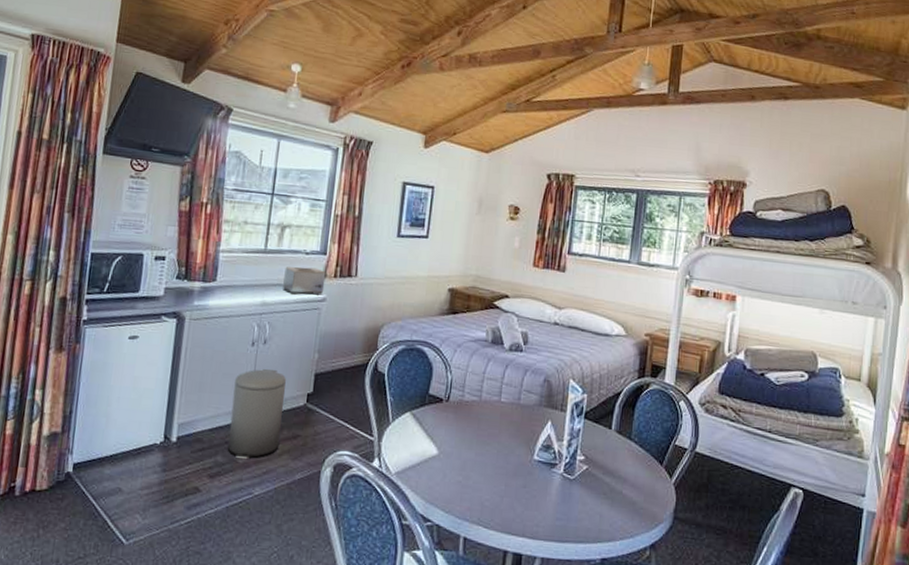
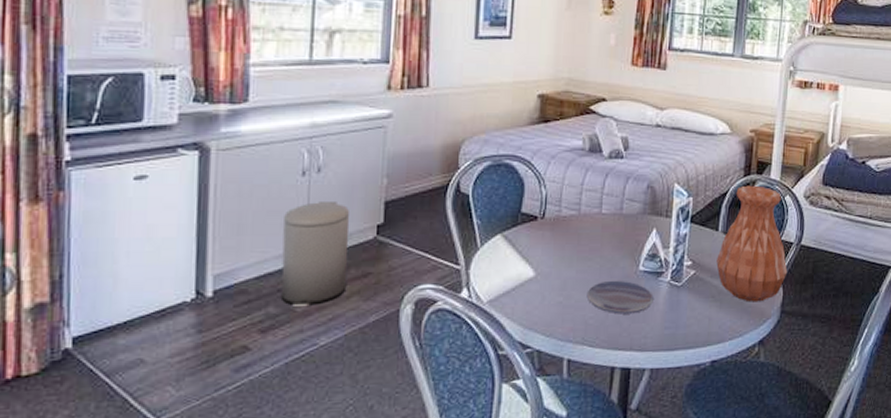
toaster: present [283,266,326,295] -> none [337,79,391,112]
plate: none [484,466,547,501] -> present [586,280,653,314]
vase: none [609,387,681,505] -> present [716,185,788,302]

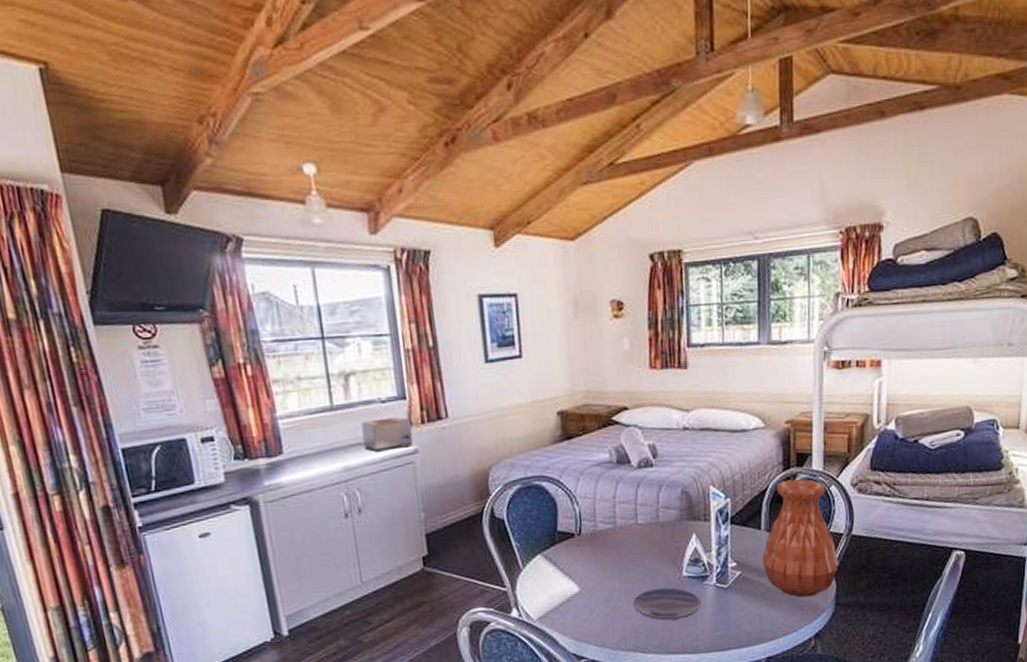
pedal bin: present [280,202,349,308] -> none [336,539,405,639]
toaster: none [337,79,391,112] -> present [361,416,414,452]

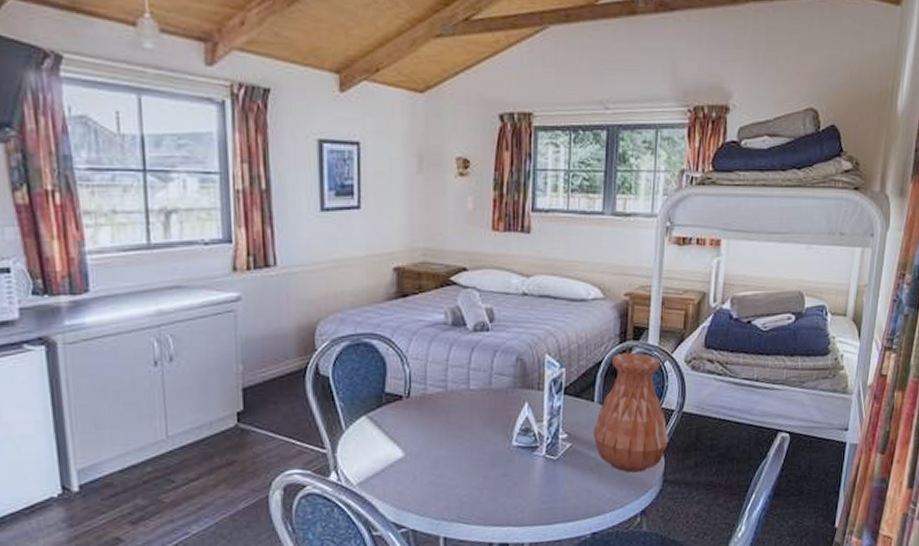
toaster: present [361,416,414,452] -> none [180,261,237,297]
plate: present [633,587,701,620] -> none [459,456,529,491]

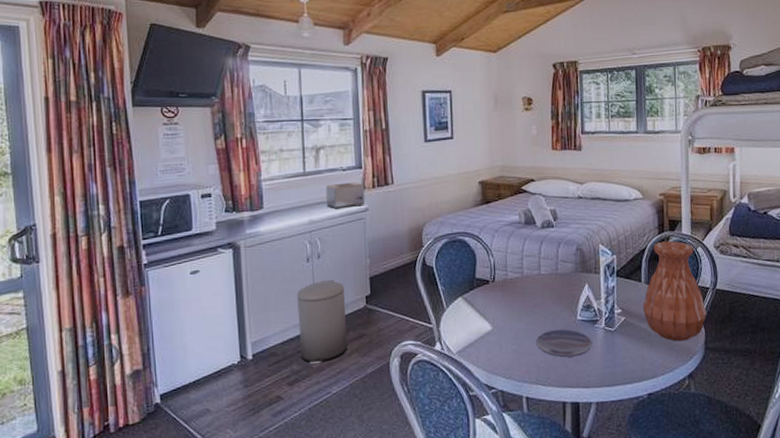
pedal bin: none [141,391,213,499] -> present [297,280,348,365]
toaster: none [180,261,237,297] -> present [326,182,366,209]
plate: none [459,456,529,491] -> present [536,329,592,358]

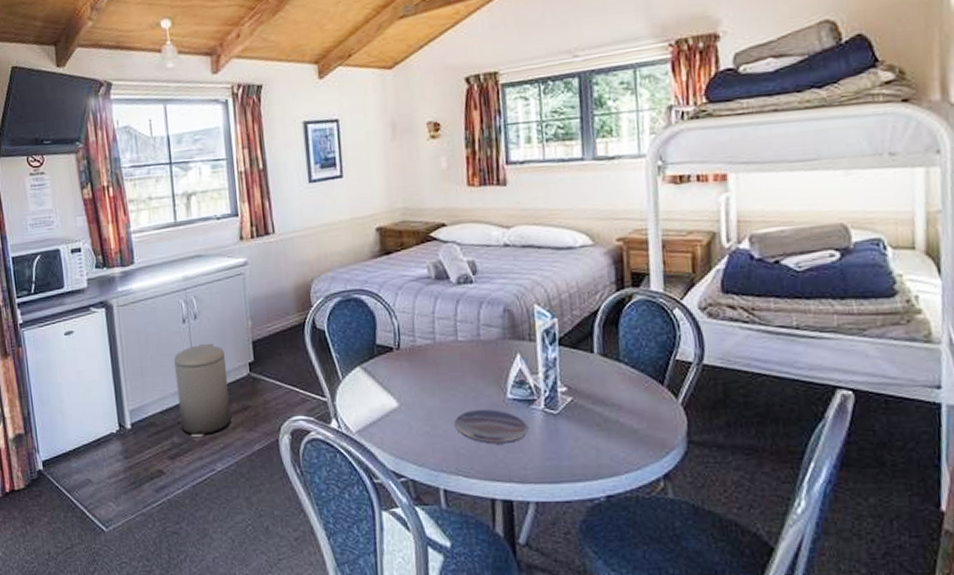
toaster: present [326,182,366,209] -> none [199,232,244,264]
vase: present [643,240,707,341] -> none [596,300,690,431]

